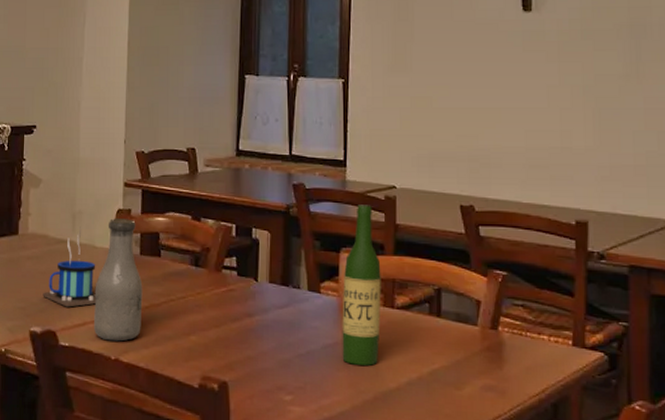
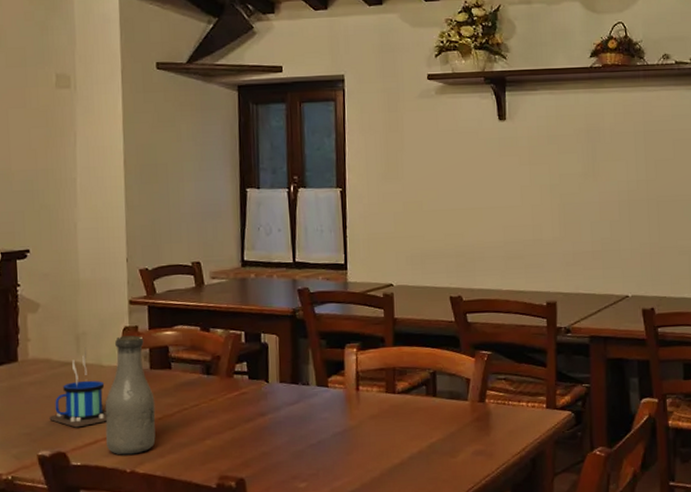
wine bottle: present [342,204,381,366] -> none [348,303,384,448]

